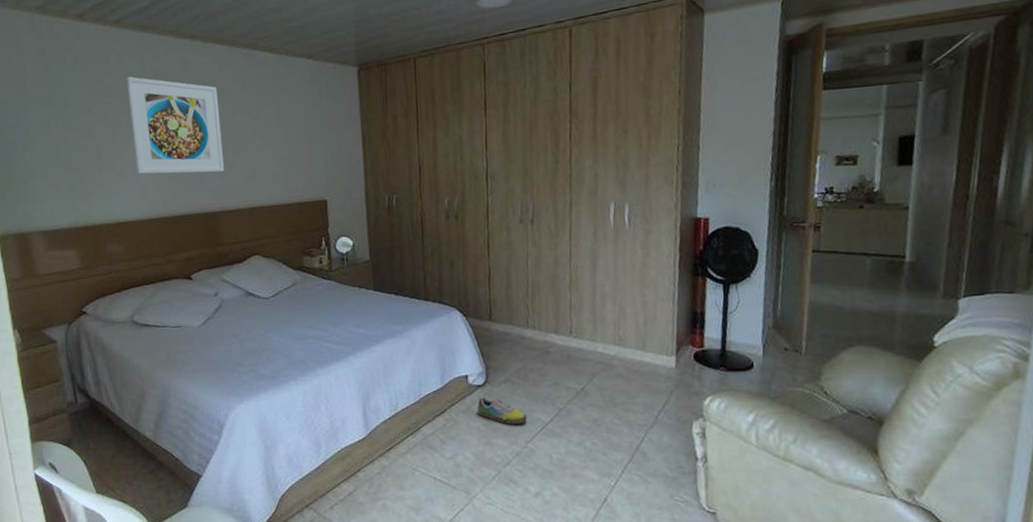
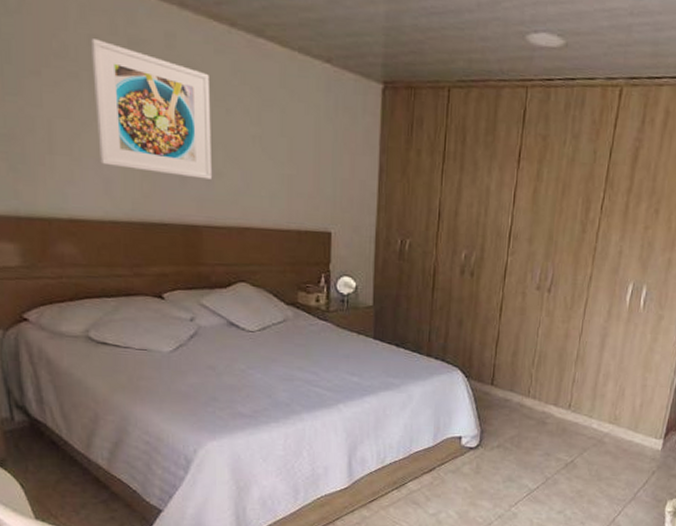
shoe: present [477,396,527,425] -> none [467,458,515,489]

